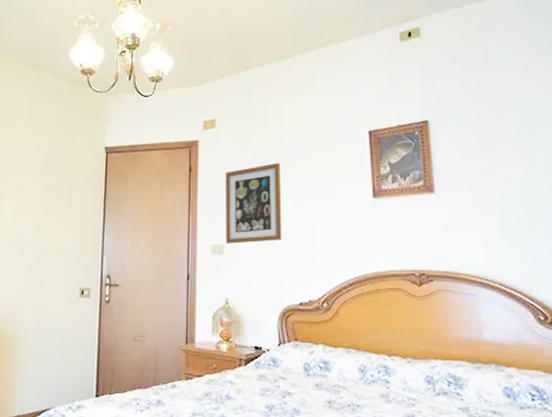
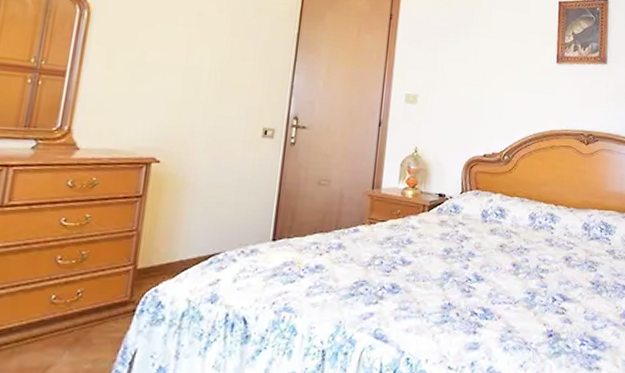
wall art: present [225,162,282,244] -> none [420,20,478,96]

